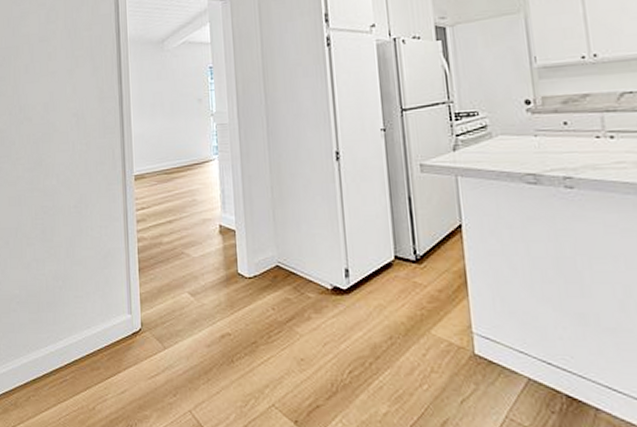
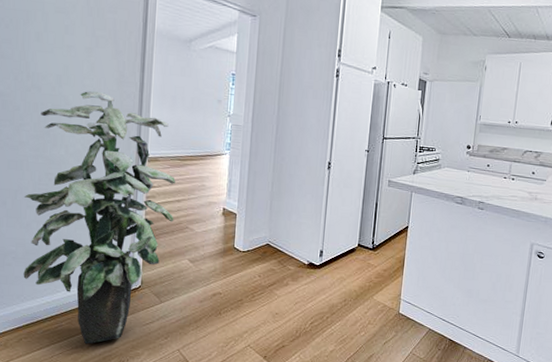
indoor plant: none [23,112,168,404] -> present [23,91,175,344]

